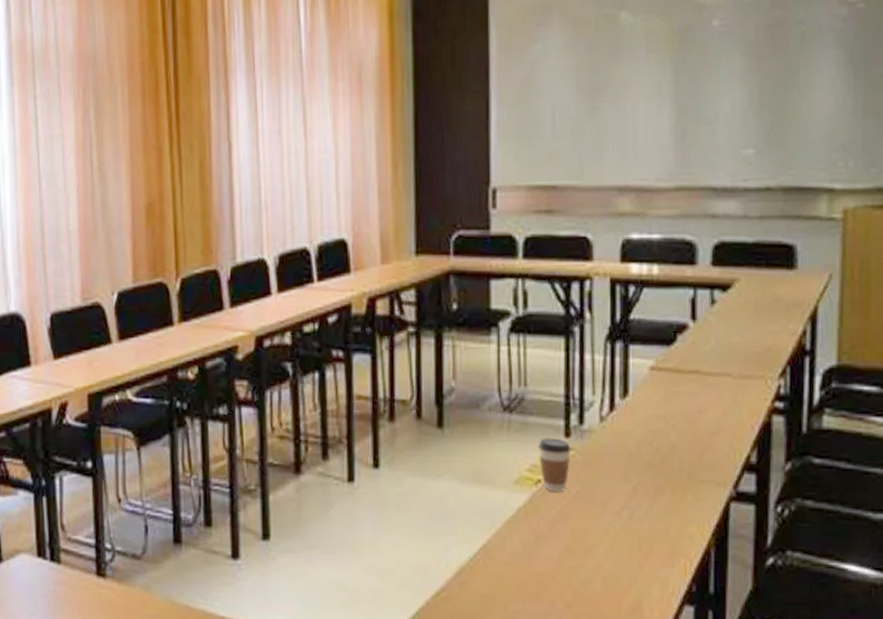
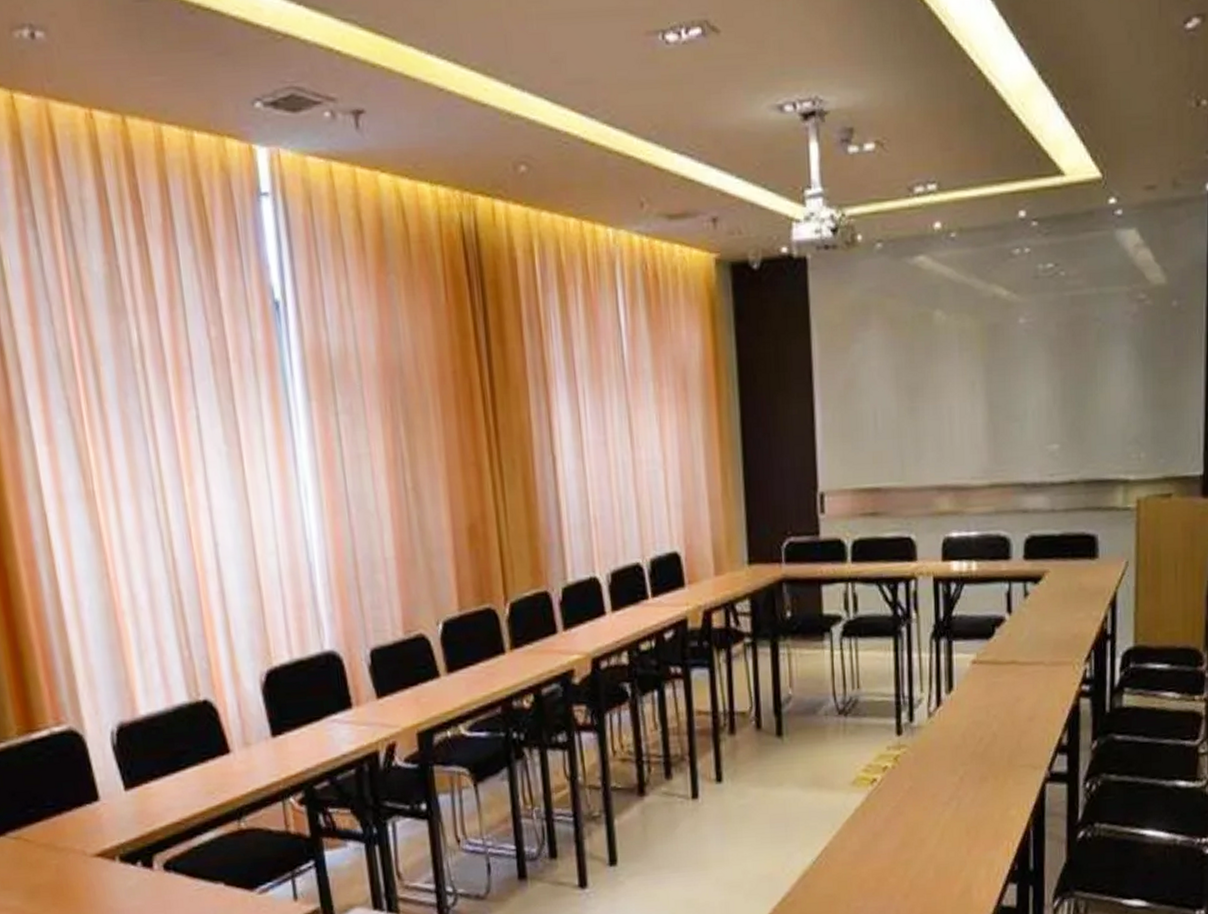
coffee cup: present [537,438,571,492] -> none [872,737,903,789]

